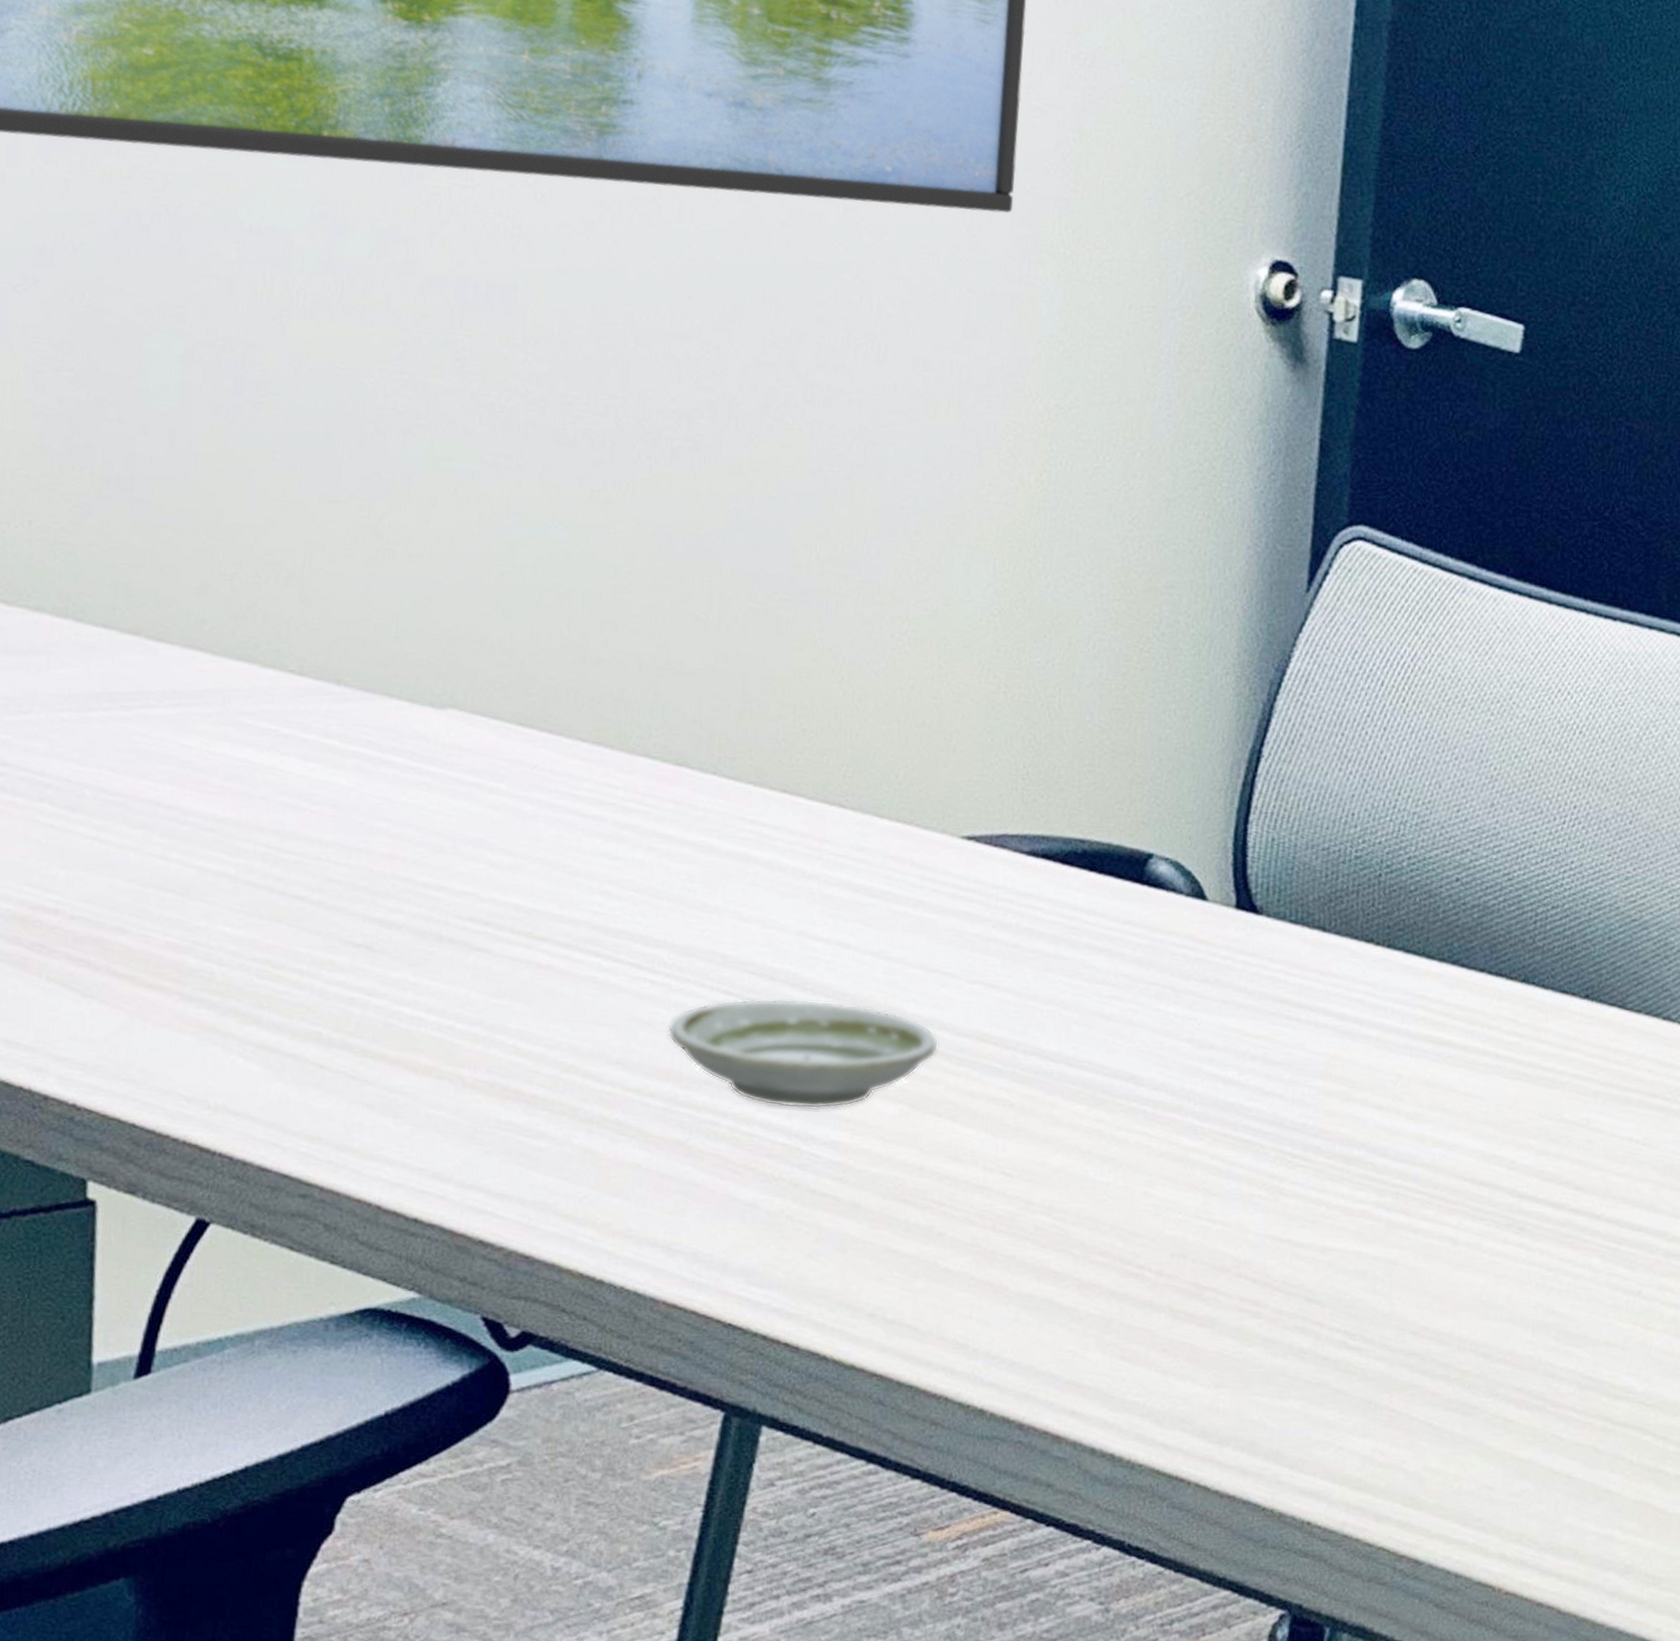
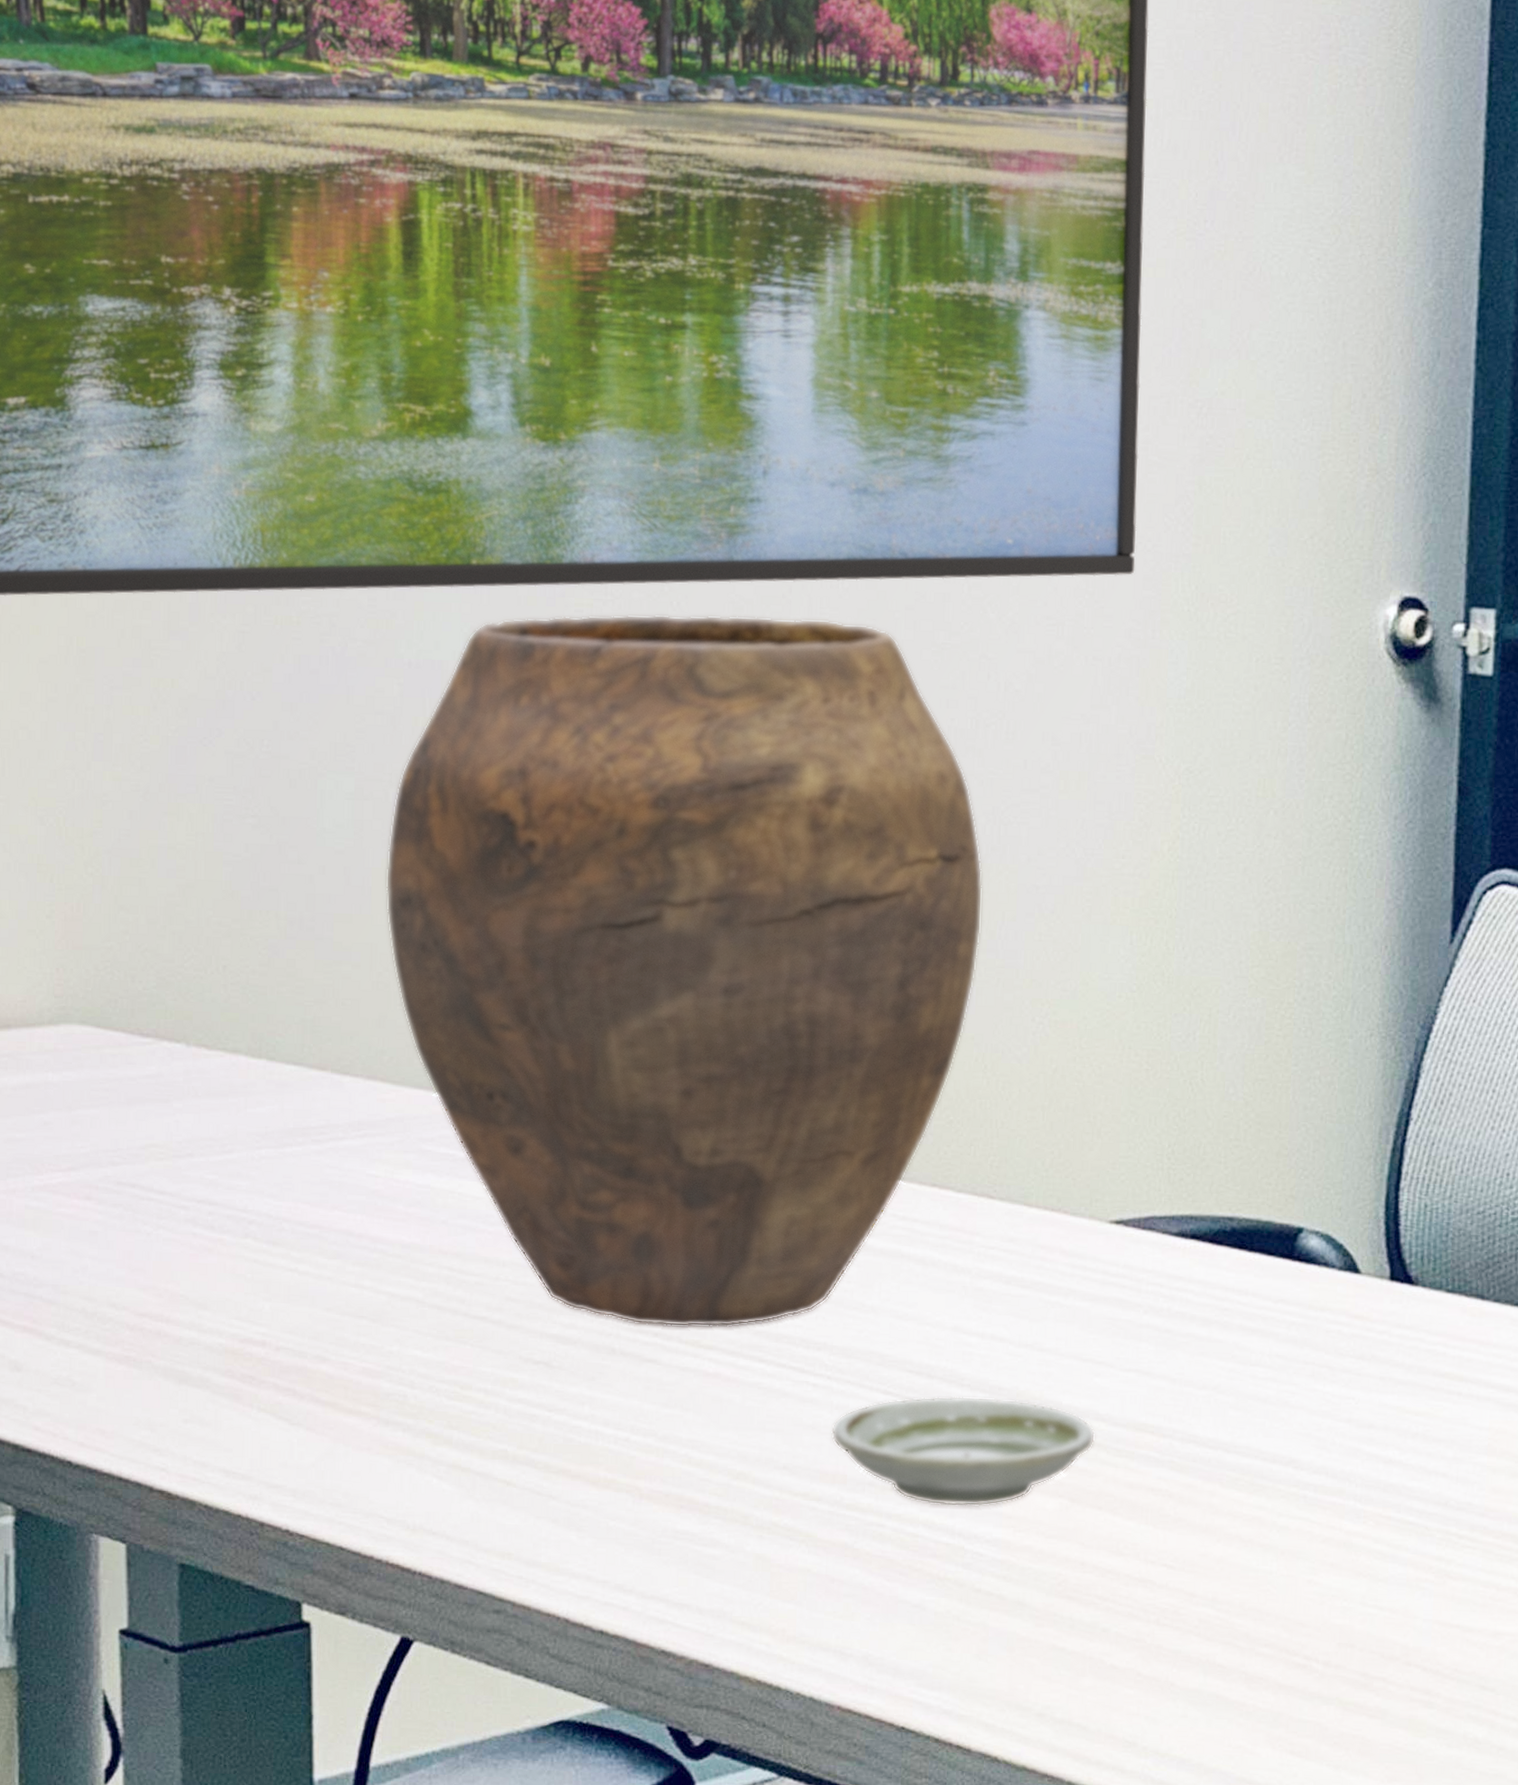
vase: none [213,194,847,920] -> present [385,614,983,1327]

